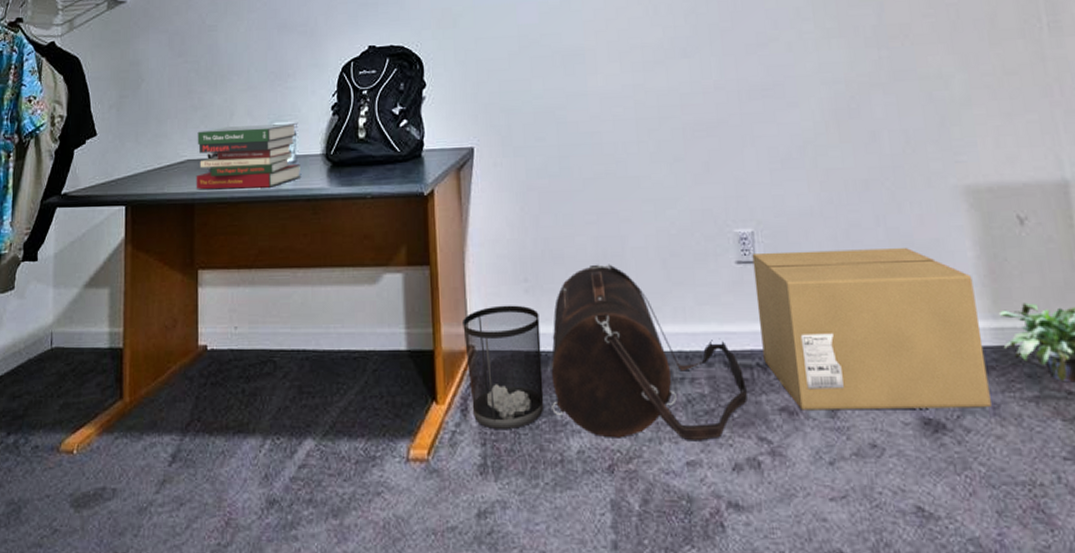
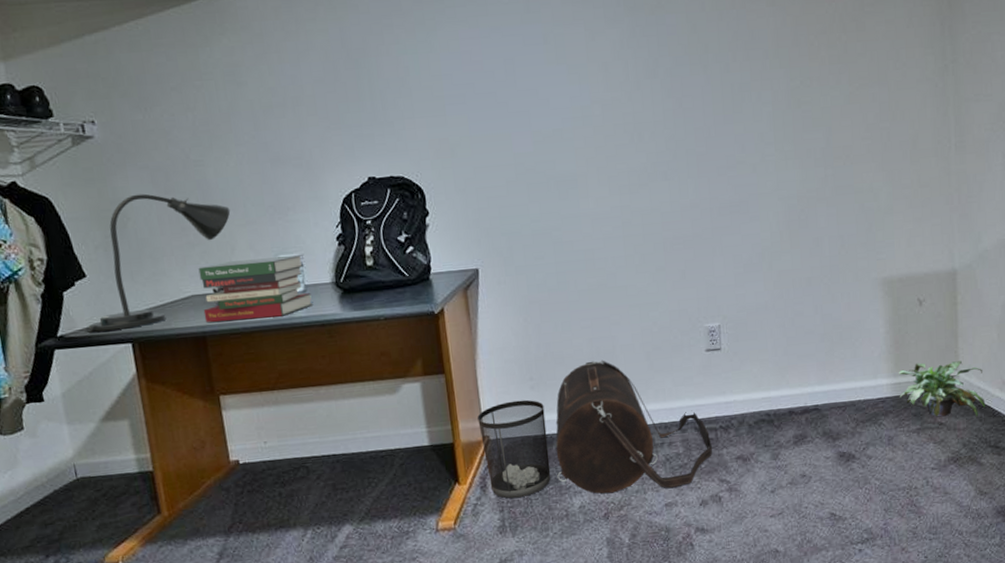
desk lamp: none [86,56,235,193] -> present [84,193,231,334]
box: present [752,248,991,411] -> none [718,329,887,457]

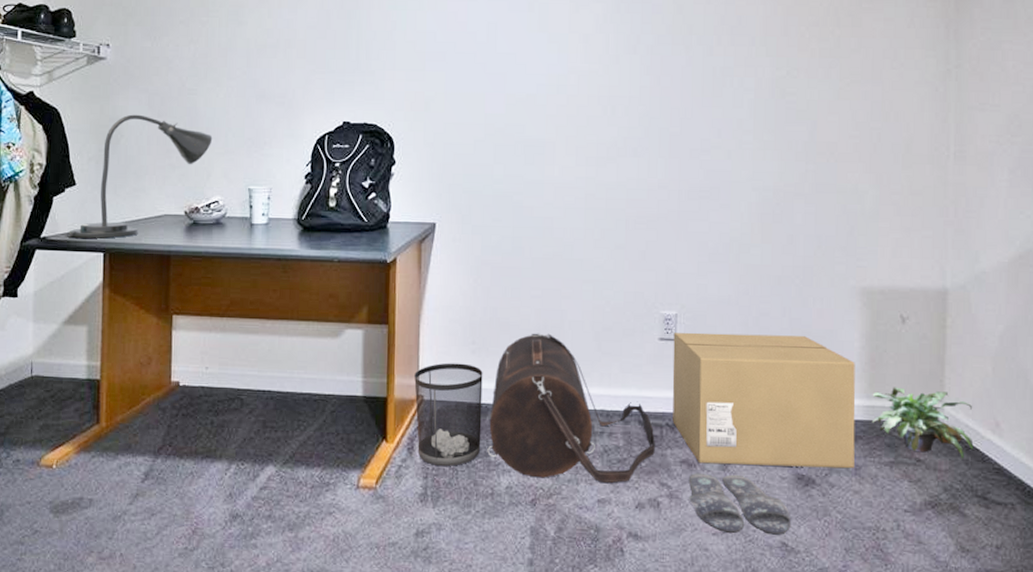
books: present [198,255,312,322] -> none [172,187,273,246]
box: none [718,329,887,457] -> present [672,332,856,469]
slippers: none [745,461,838,513] -> present [689,474,791,535]

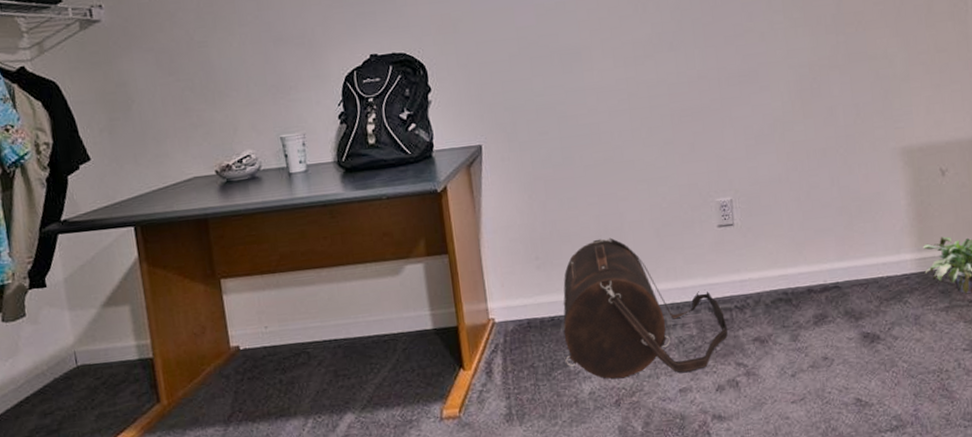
desk lamp: present [65,114,213,239] -> none [87,76,234,218]
waste bin: present [414,363,483,466] -> none [482,280,559,385]
box: present [672,332,856,469] -> none [731,202,914,339]
slippers: present [689,474,791,535] -> none [763,343,863,399]

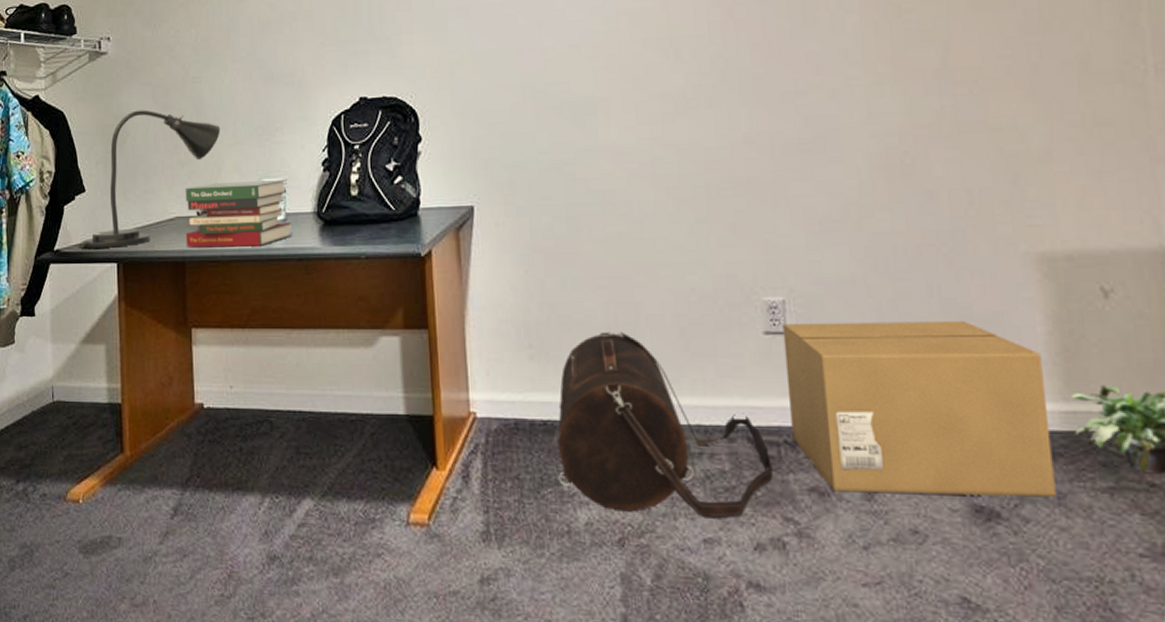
desk lamp: none [87,76,234,218] -> present [77,110,221,250]
books: none [201,134,314,204] -> present [185,180,292,248]
box: none [731,202,914,339] -> present [782,321,1056,498]

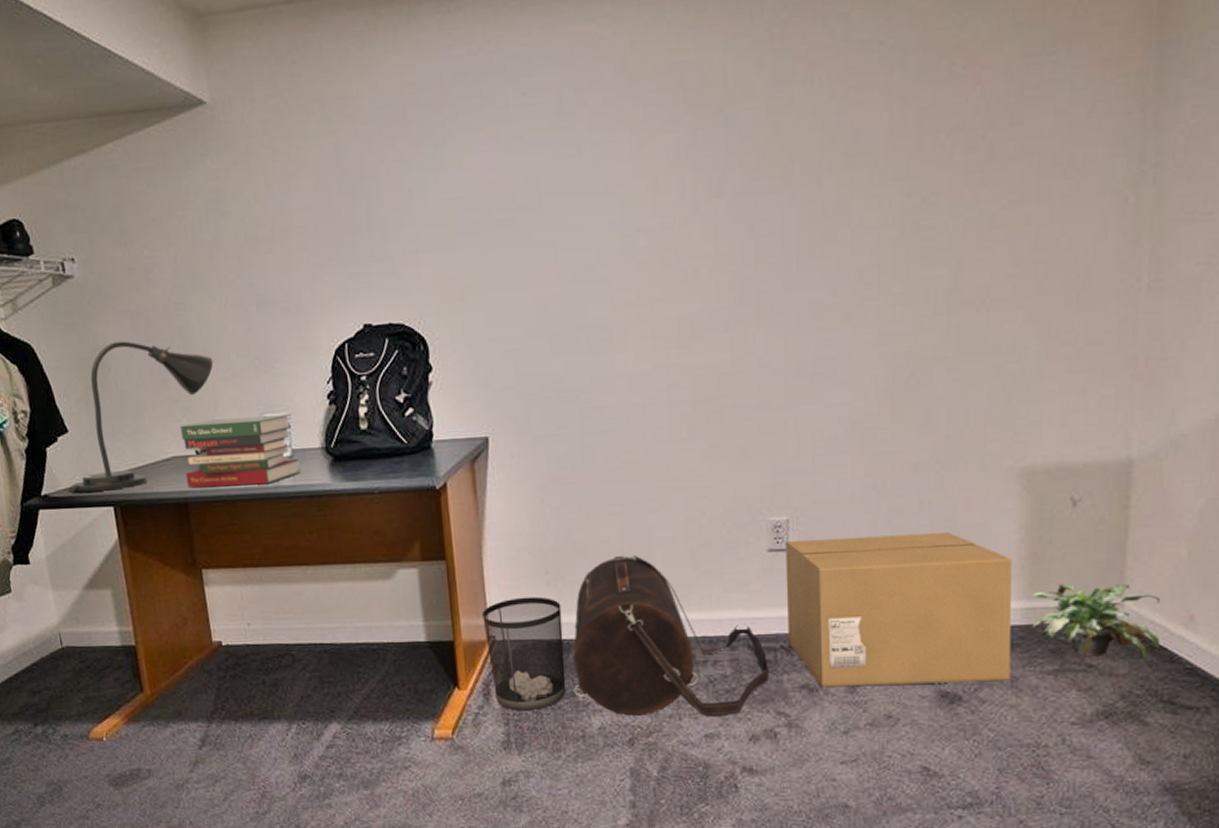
waste bin: none [463,372,550,498] -> present [482,596,566,710]

